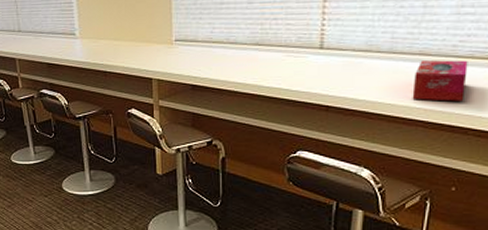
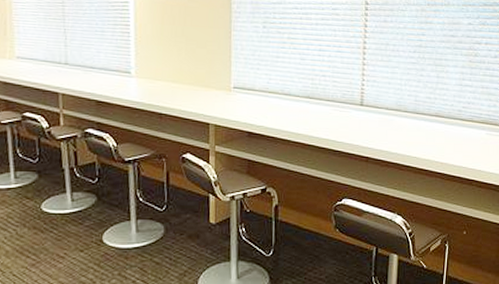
tissue box: present [412,60,468,102] -> none [432,121,469,157]

